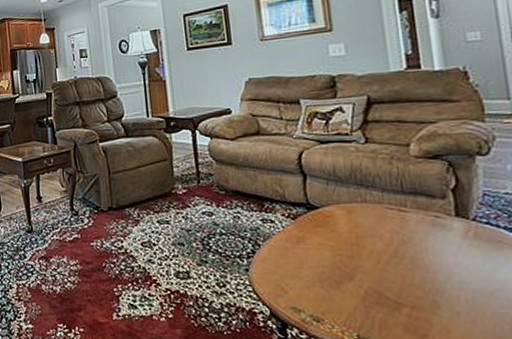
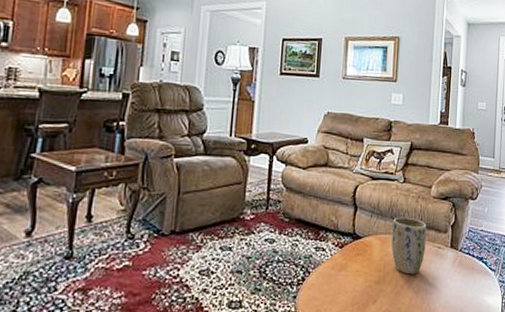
plant pot: none [359,182,416,249] -> present [391,217,427,275]

